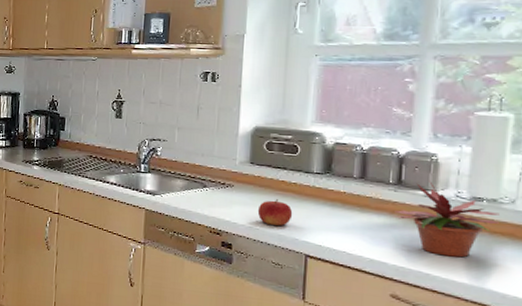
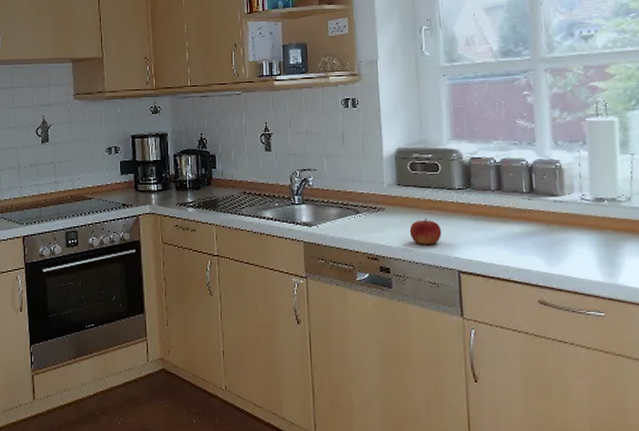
potted plant: present [393,180,500,258] -> none [530,186,620,257]

